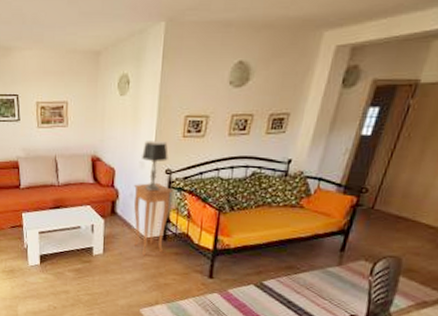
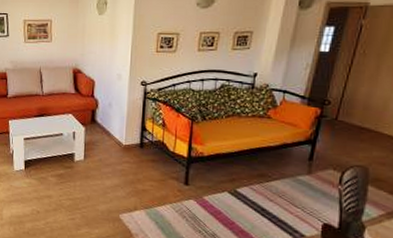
side table: present [133,182,173,256] -> none [111,93,148,162]
table lamp: present [142,141,168,192] -> none [119,55,143,102]

